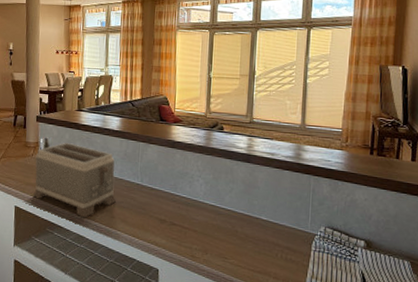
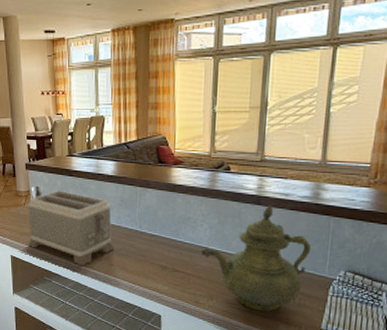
teapot: none [197,164,295,266] -> present [201,206,312,312]

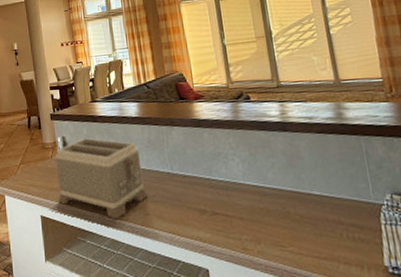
teapot: present [201,206,312,312] -> none [237,131,351,251]

